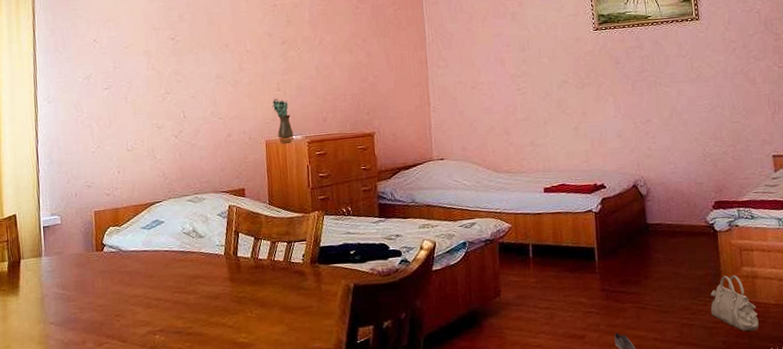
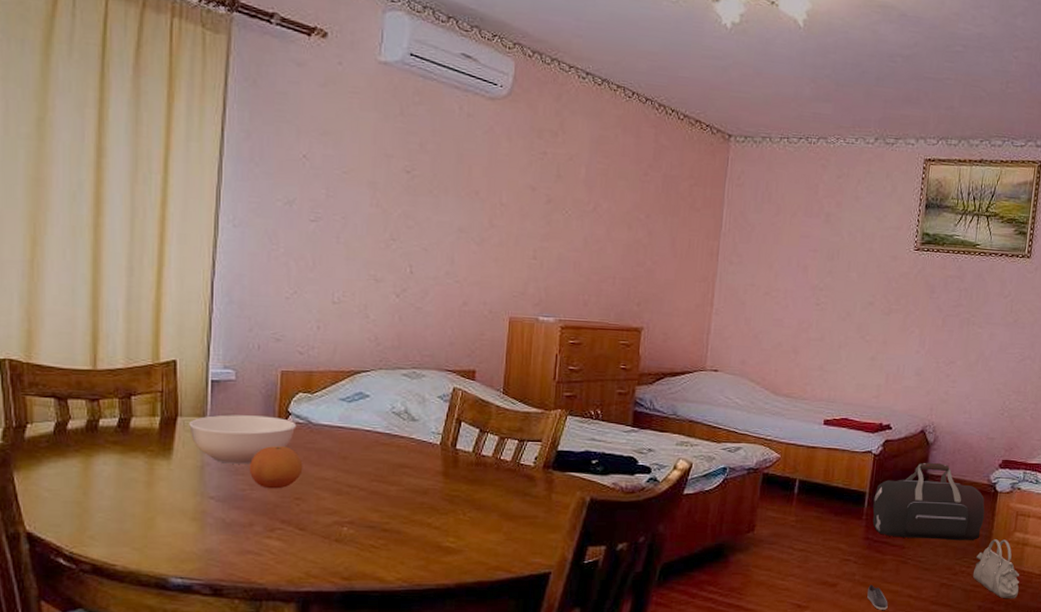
bowl: none [29,249,111,293] -> present [189,415,297,464]
fruit: none [77,273,119,310] -> present [249,446,303,489]
vase: present [272,98,294,144] -> none [523,268,545,326]
duffel bag: none [602,212,710,286] -> present [872,462,985,541]

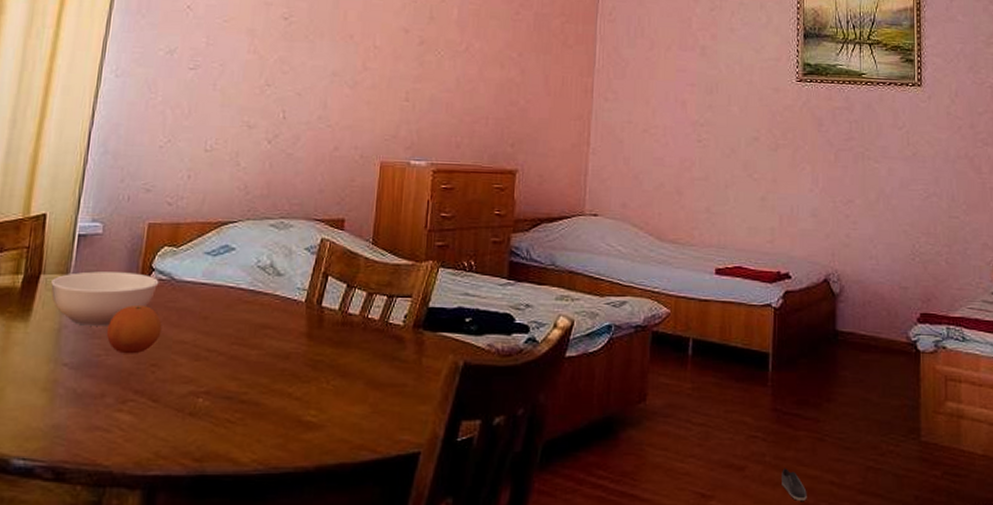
duffel bag: present [872,462,985,541] -> none [778,316,908,413]
shoulder bag: present [972,539,1020,599] -> none [903,410,961,487]

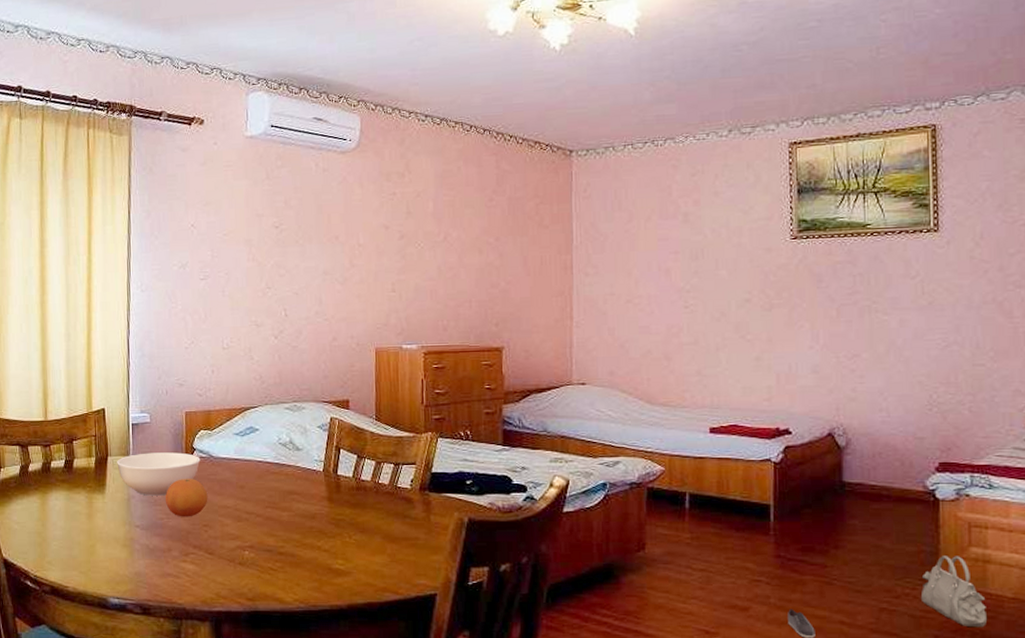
shoulder bag: none [903,410,961,487] -> present [920,556,988,628]

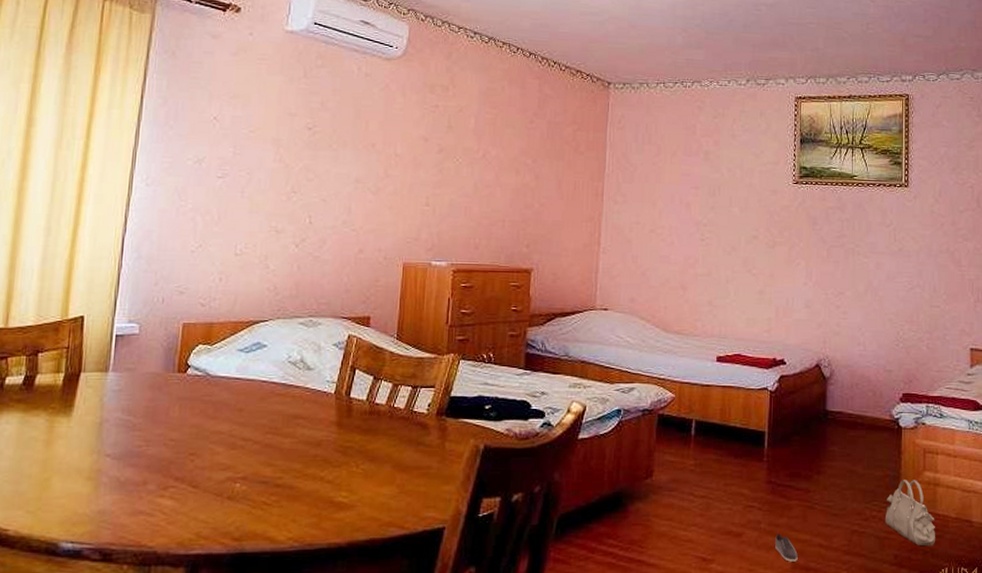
bowl: present [117,452,201,496] -> none [91,369,195,419]
fruit: present [165,479,208,517] -> none [146,400,199,445]

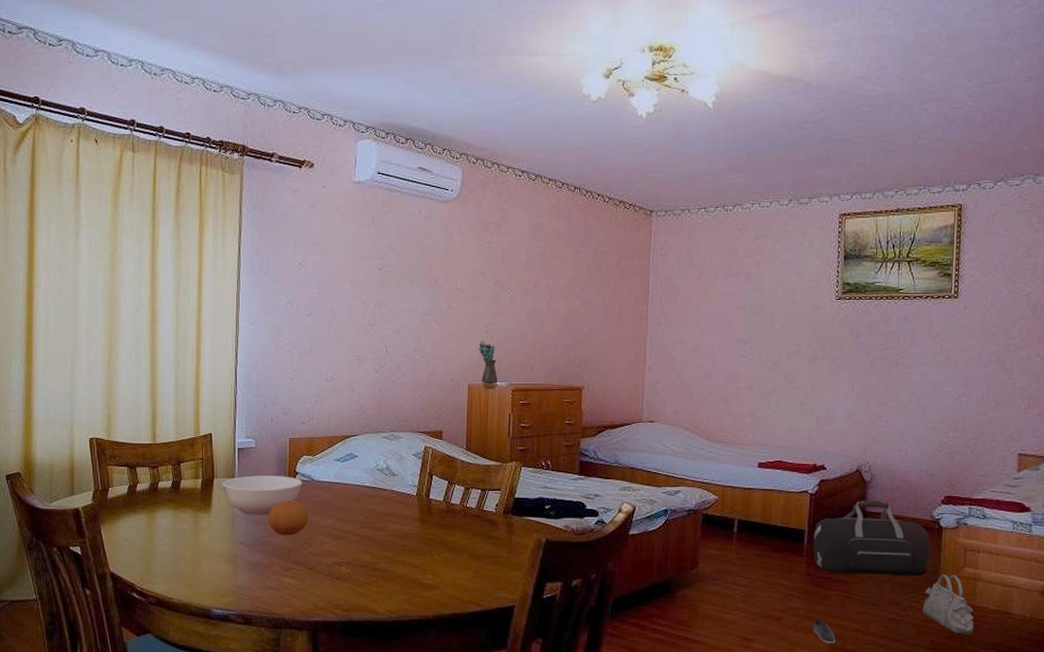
bowl: none [91,369,195,419] -> present [223,475,303,515]
fruit: none [146,400,199,445] -> present [268,500,309,536]
vase: none [417,214,438,271] -> present [478,341,498,390]
duffel bag: none [773,398,891,482] -> present [813,500,930,576]

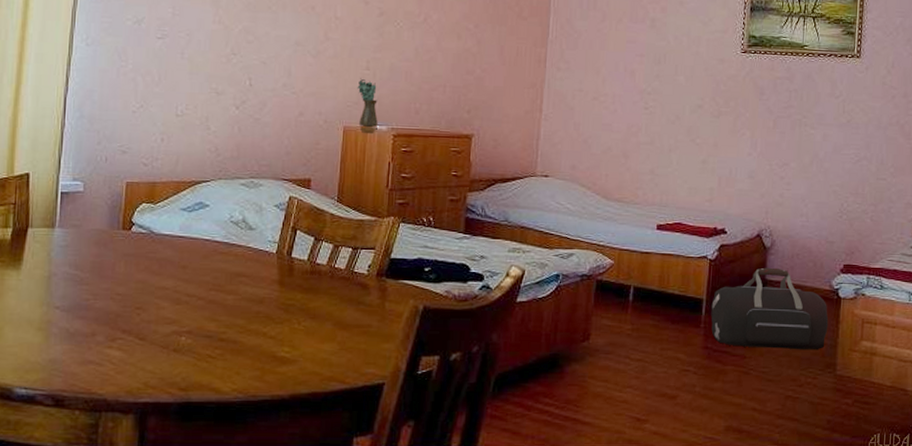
bowl: present [223,475,303,515] -> none [38,225,139,274]
fruit: present [268,500,309,536] -> none [93,256,144,299]
shoe: present [814,619,836,644] -> none [709,397,731,424]
shoulder bag: present [922,575,974,635] -> none [819,348,870,413]

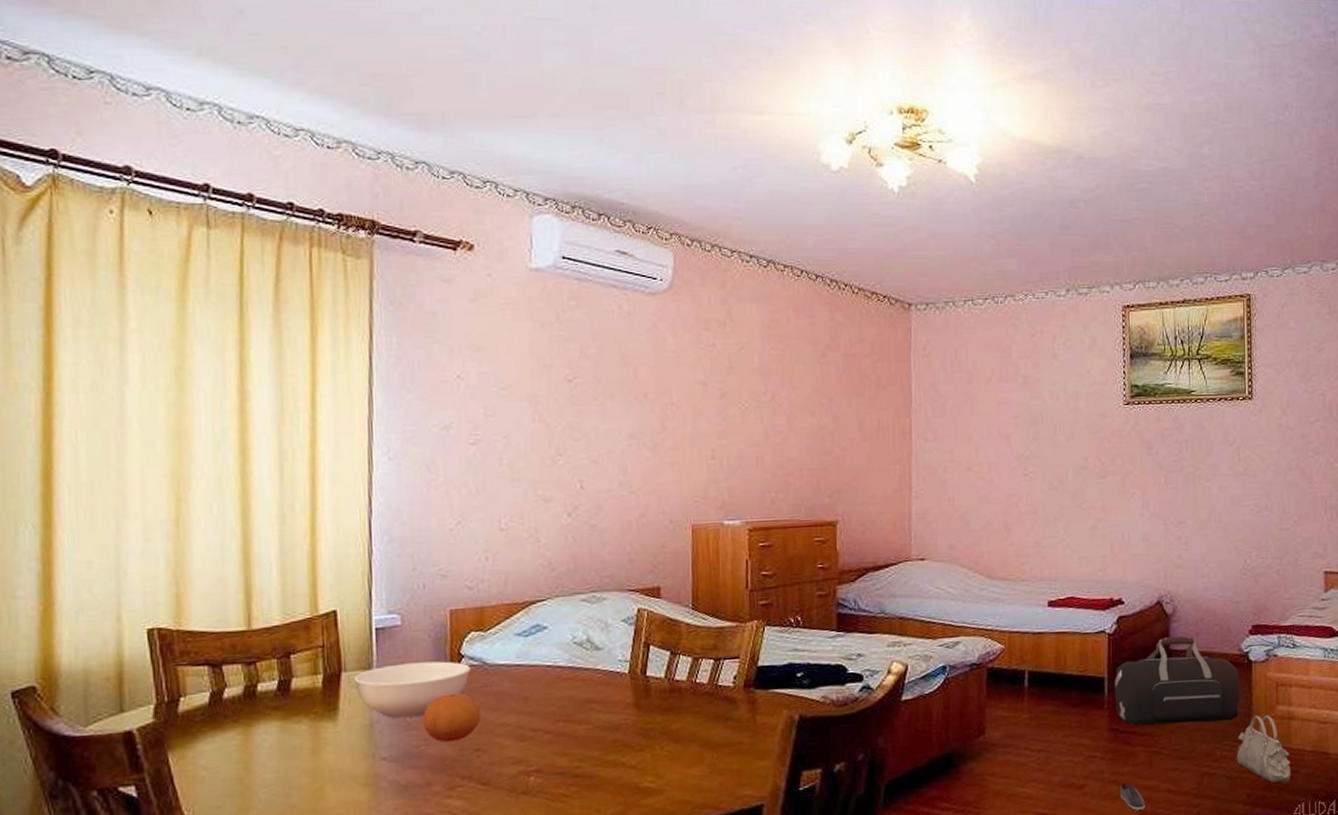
bowl: none [38,225,139,274] -> present [354,661,471,719]
fruit: none [93,256,144,299] -> present [422,693,481,742]
vase: present [357,78,378,135] -> none [703,469,730,531]
shoe: none [709,397,731,424] -> present [1120,782,1145,810]
shoulder bag: none [819,348,870,413] -> present [1236,715,1291,783]

